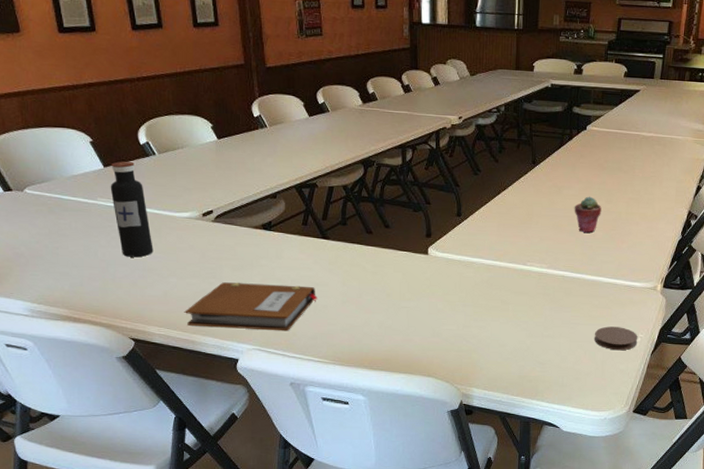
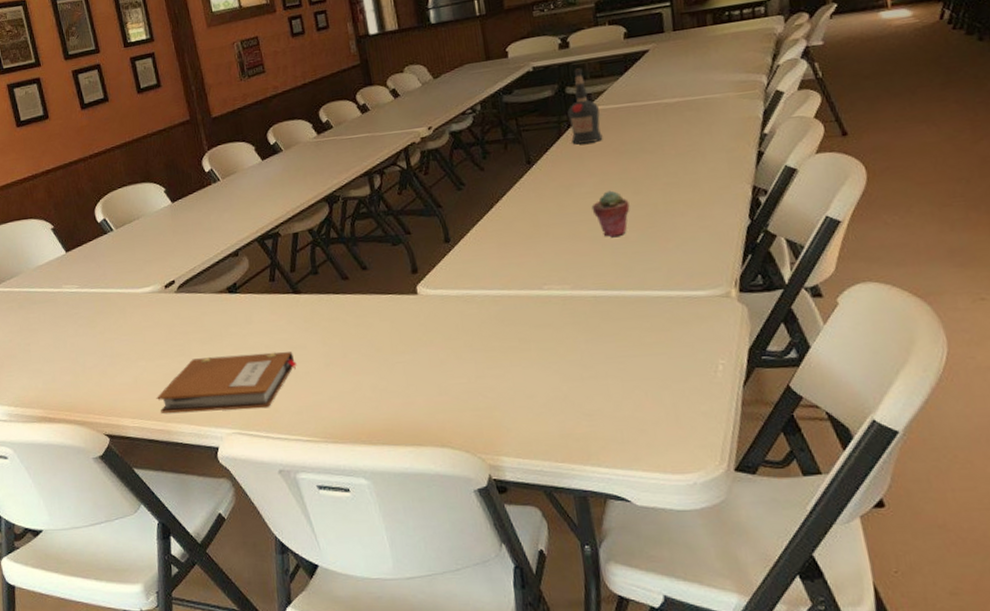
water bottle: present [110,161,153,257] -> none [72,242,120,344]
liquor bottle: none [569,93,595,156] -> present [567,68,603,145]
coaster: present [595,326,638,351] -> none [654,353,720,386]

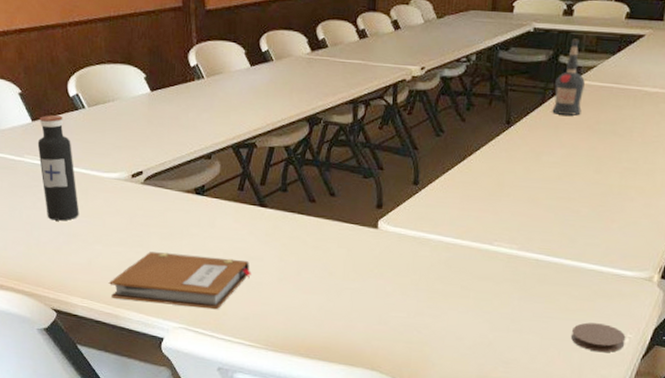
water bottle: none [72,242,120,344] -> present [37,115,79,221]
potted succulent: present [591,190,630,238] -> none [554,164,589,210]
coaster: none [654,353,720,386] -> present [571,322,626,353]

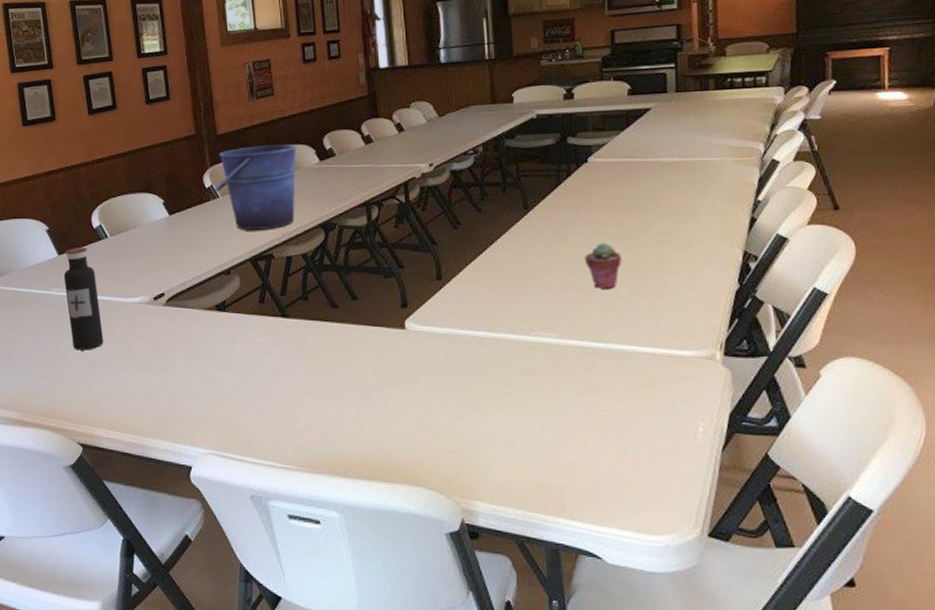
notebook: present [109,252,251,310] -> none [135,374,278,431]
bucket: none [200,27,288,117] -> present [215,144,297,230]
liquor bottle: present [552,38,585,116] -> none [567,120,600,194]
potted succulent: none [554,164,589,210] -> present [584,243,622,290]
coaster: present [571,322,626,353] -> none [635,412,699,446]

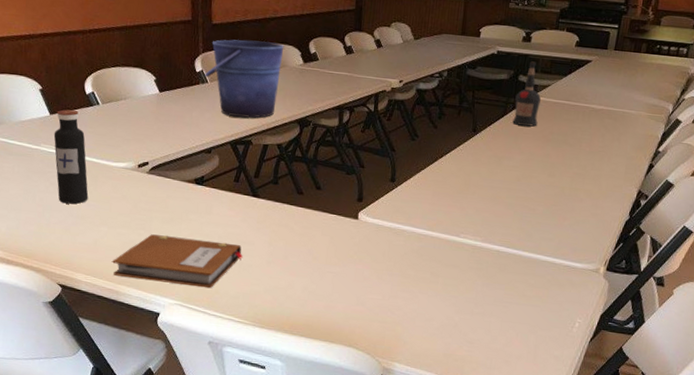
notebook: none [135,374,278,431] -> present [112,234,243,289]
liquor bottle: none [567,120,600,194] -> present [512,61,541,127]
potted succulent: present [584,243,622,290] -> none [514,168,544,208]

